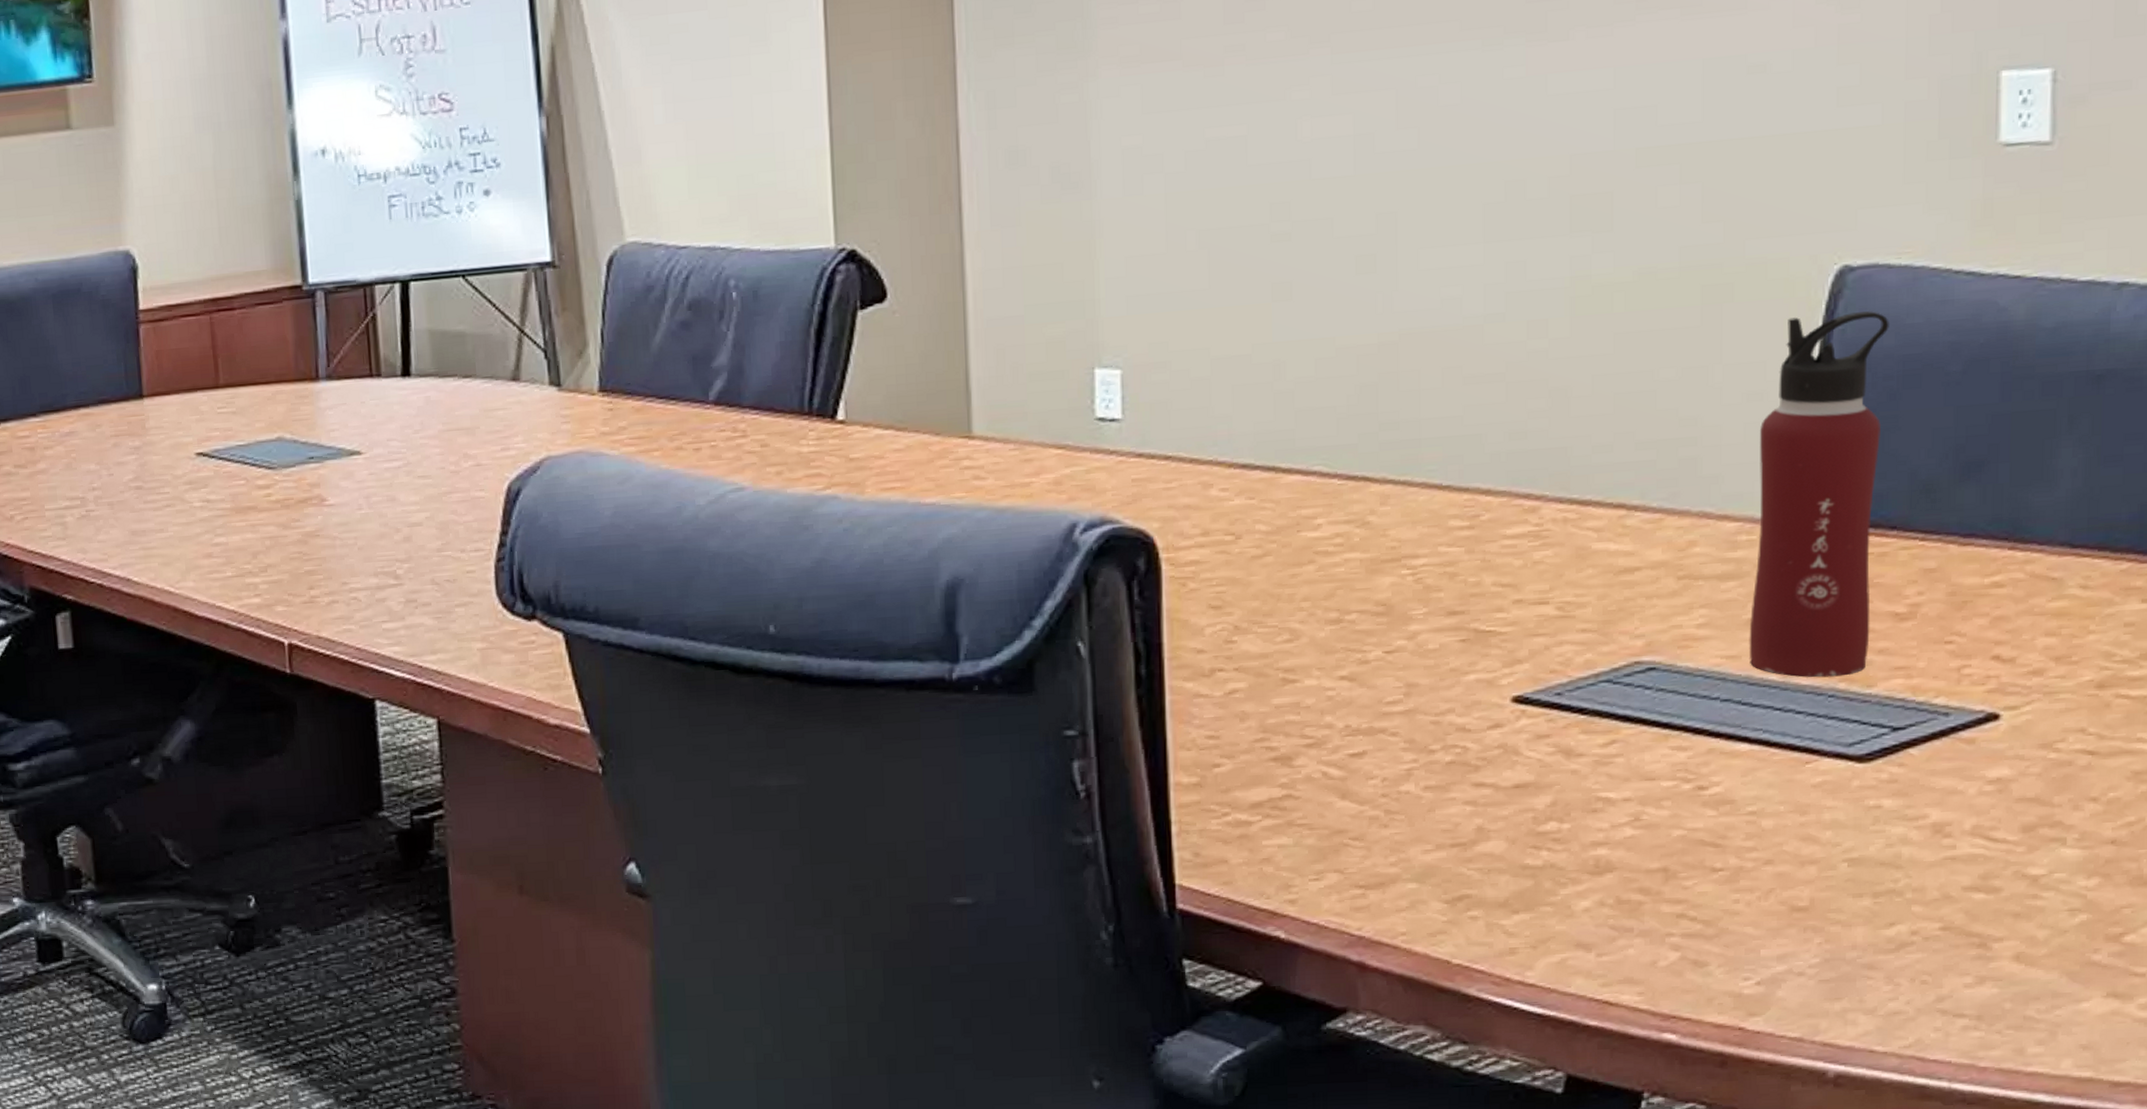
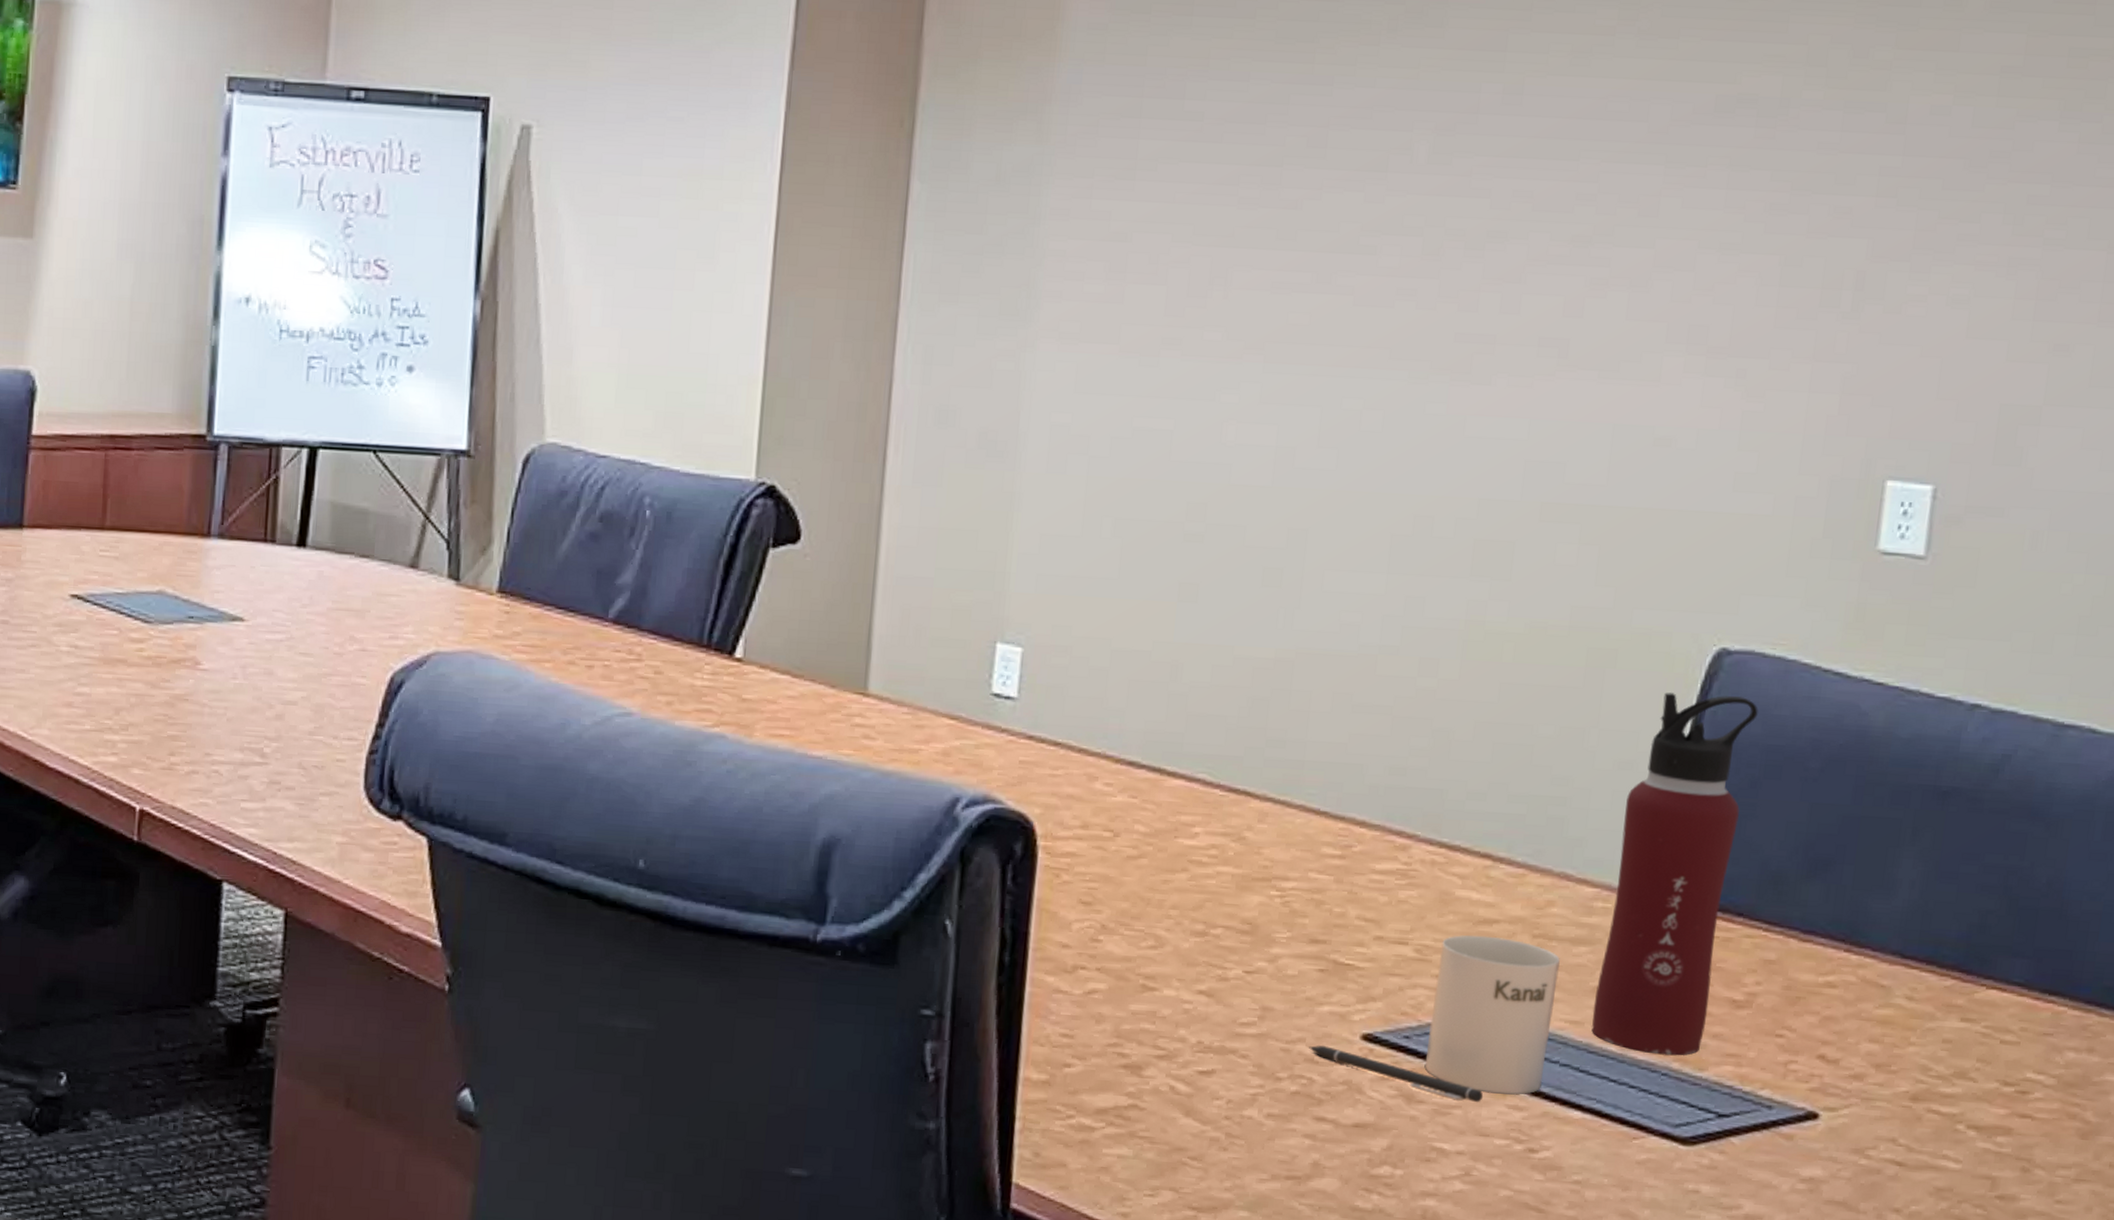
pen: none [1459,712,1645,750] -> present [1309,1045,1484,1103]
mug: none [1580,584,1710,738] -> present [1424,935,1560,1095]

